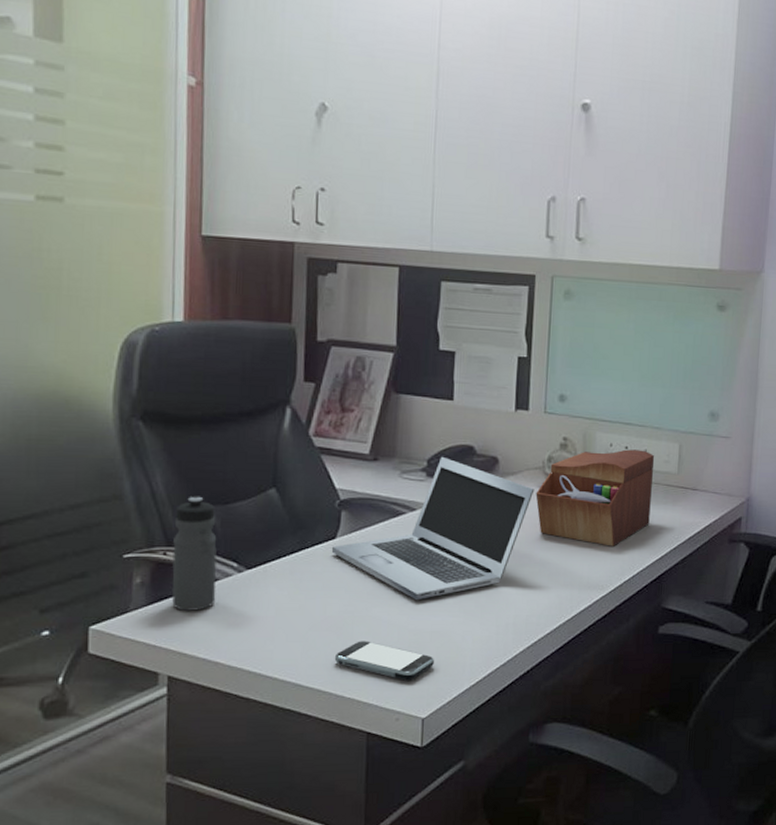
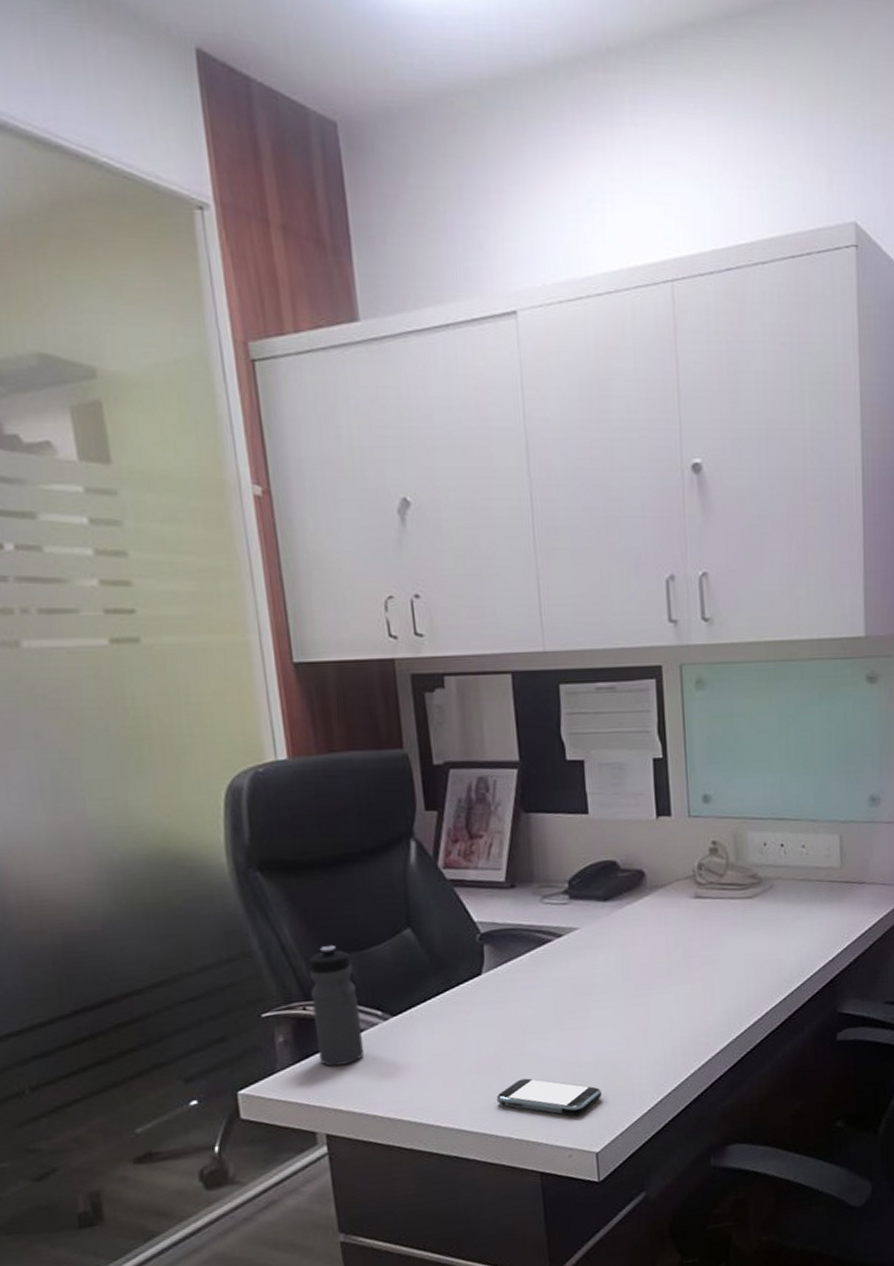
laptop: present [331,456,535,601] -> none [478,875,687,1032]
sewing box: present [535,449,654,547] -> none [689,846,815,954]

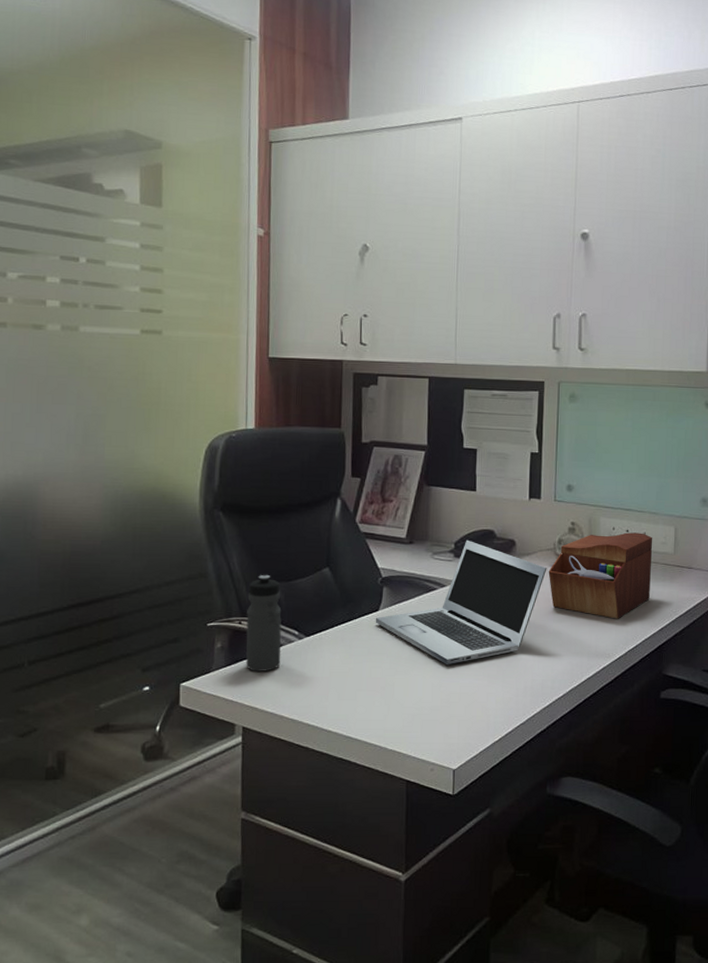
laptop: none [478,875,687,1032] -> present [375,539,547,666]
smartphone: present [496,1078,601,1116] -> none [378,700,463,736]
sewing box: none [689,846,815,954] -> present [548,532,652,619]

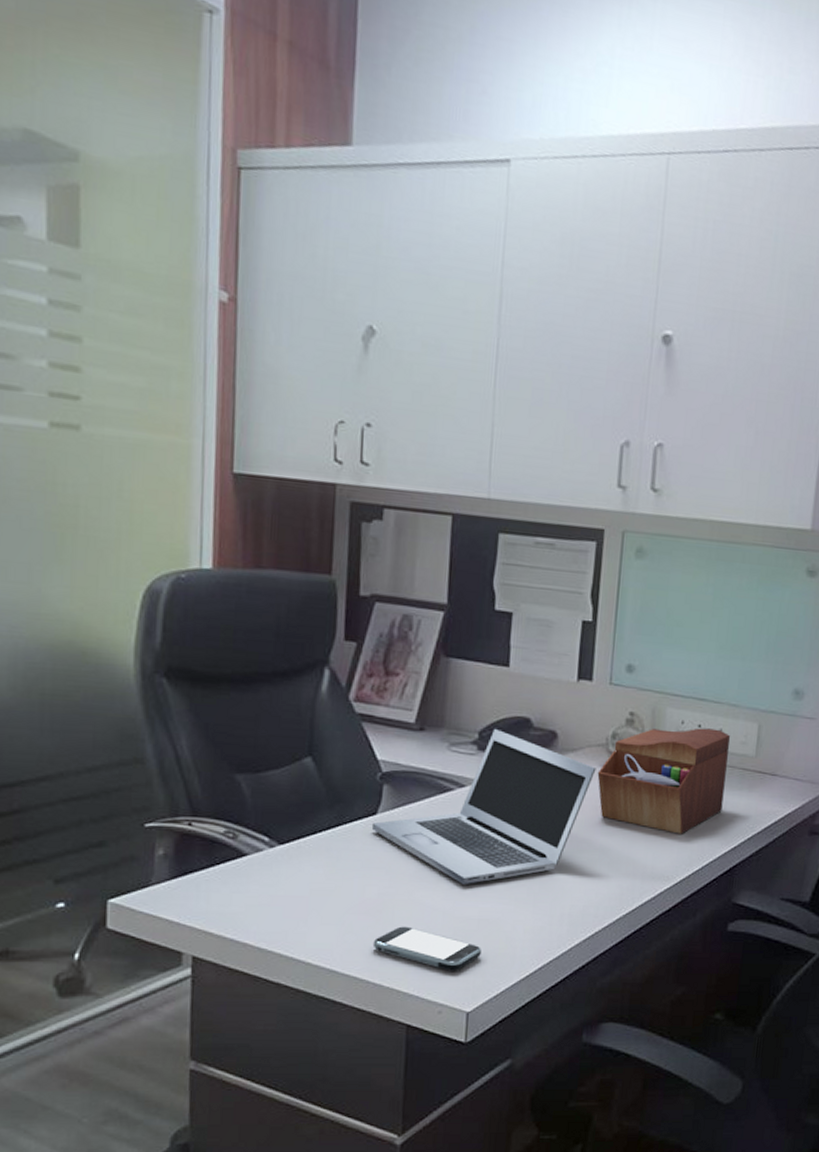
water bottle: present [246,574,282,672] -> none [197,762,247,887]
smartphone: none [378,700,463,736] -> present [372,926,481,971]

